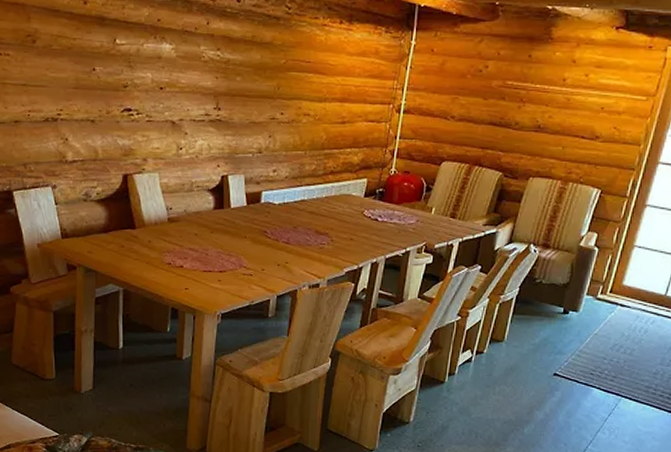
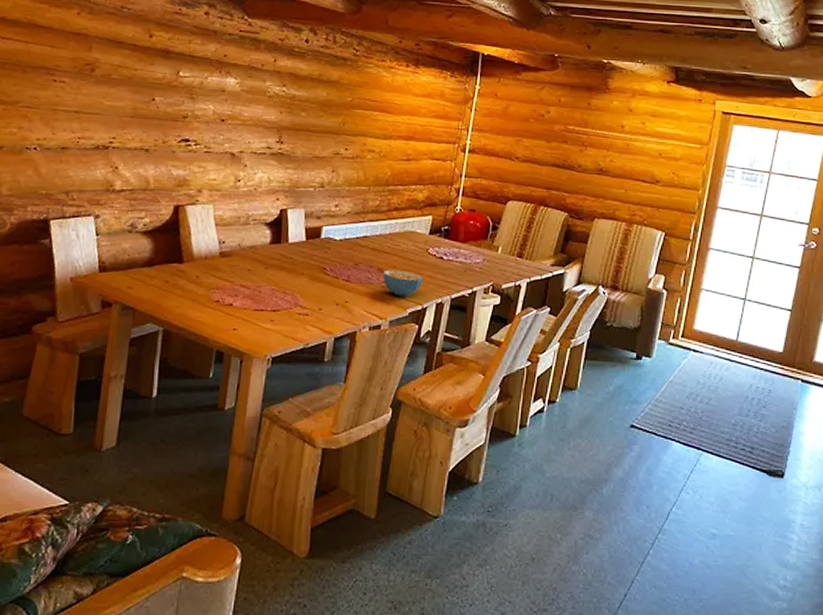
cereal bowl: none [321,231,359,257] -> present [383,269,424,297]

